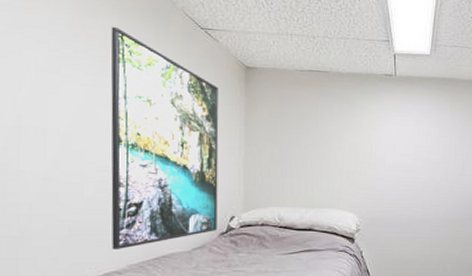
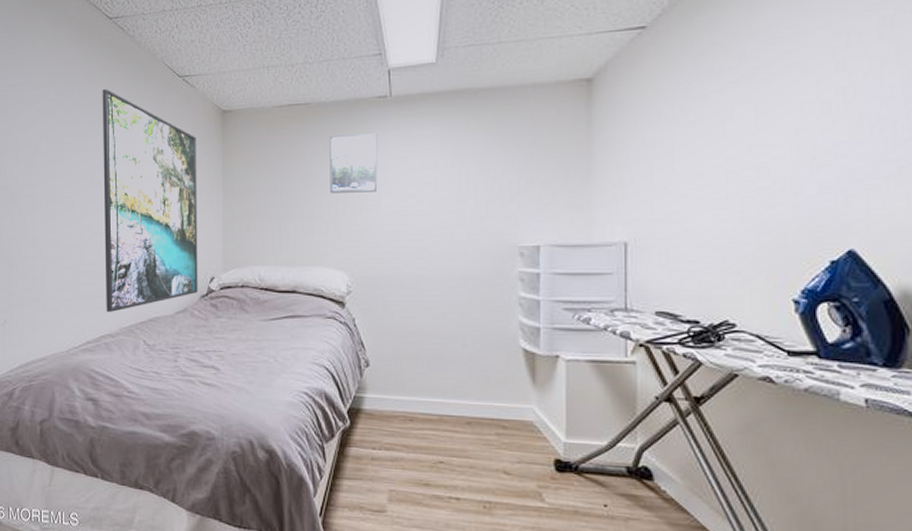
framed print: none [344,101,384,150] -> present [329,134,378,193]

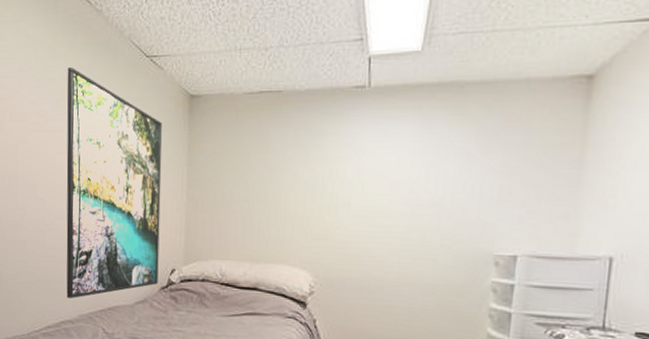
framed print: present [329,134,378,193] -> none [298,127,352,190]

